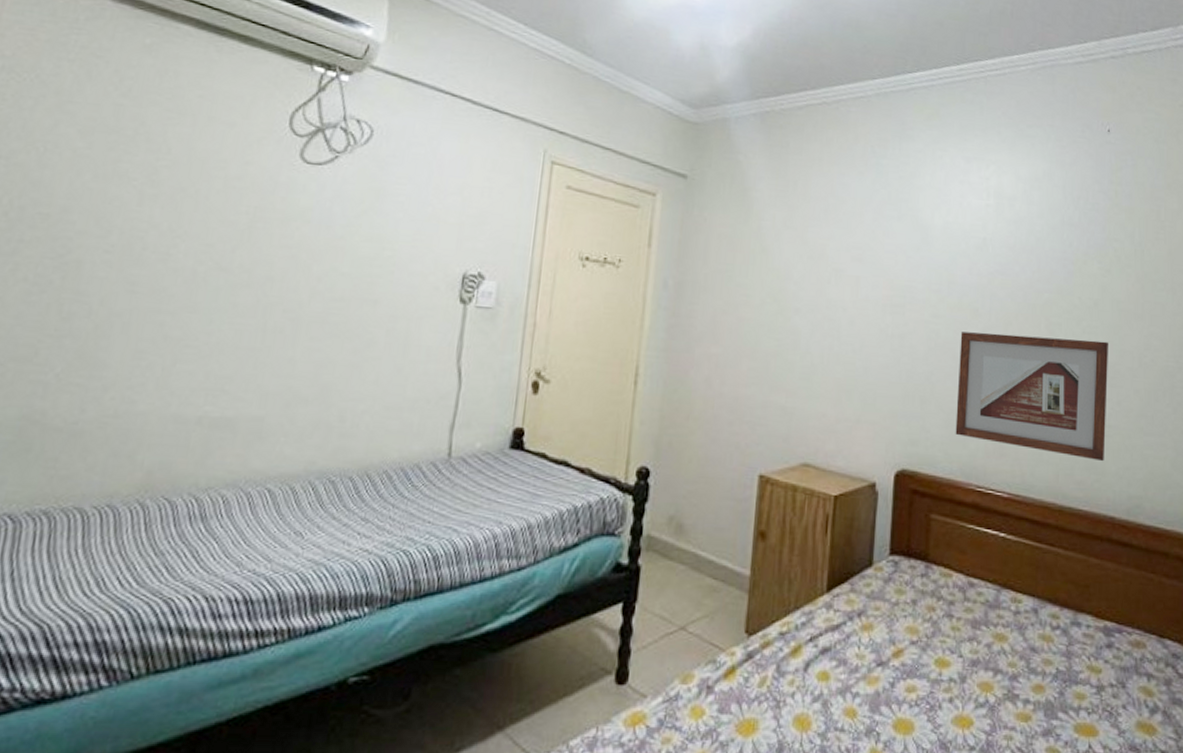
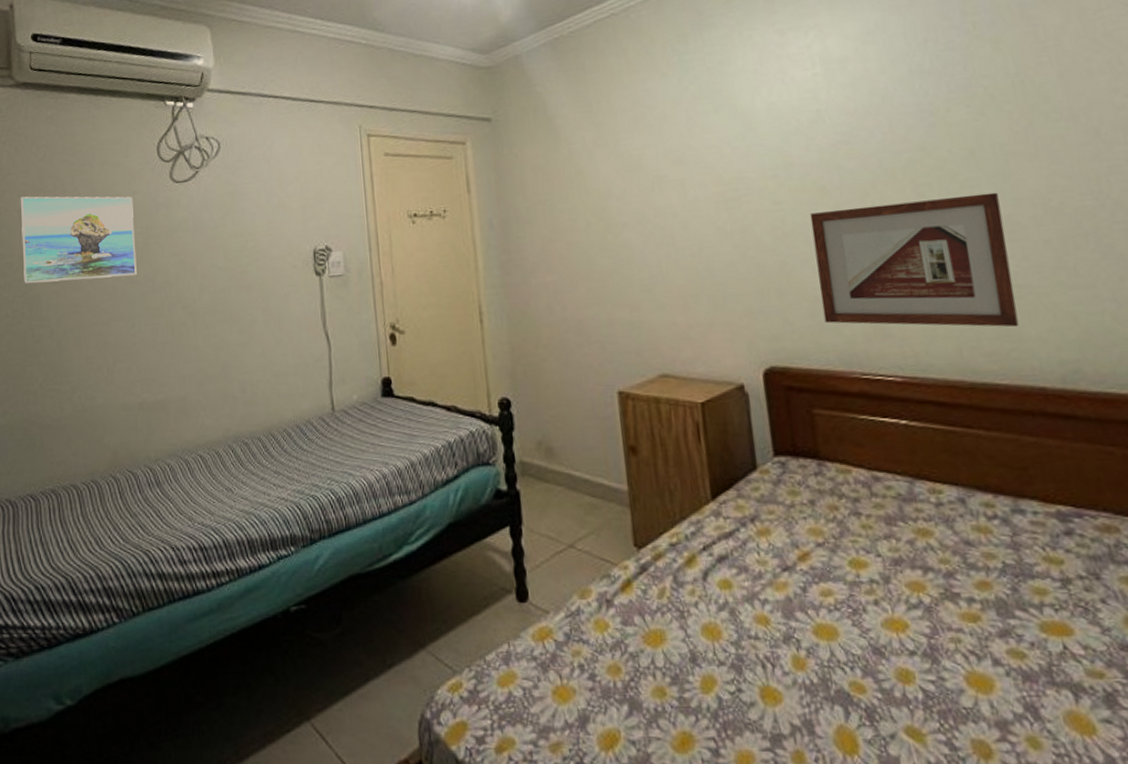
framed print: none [61,134,244,261] -> present [20,196,137,284]

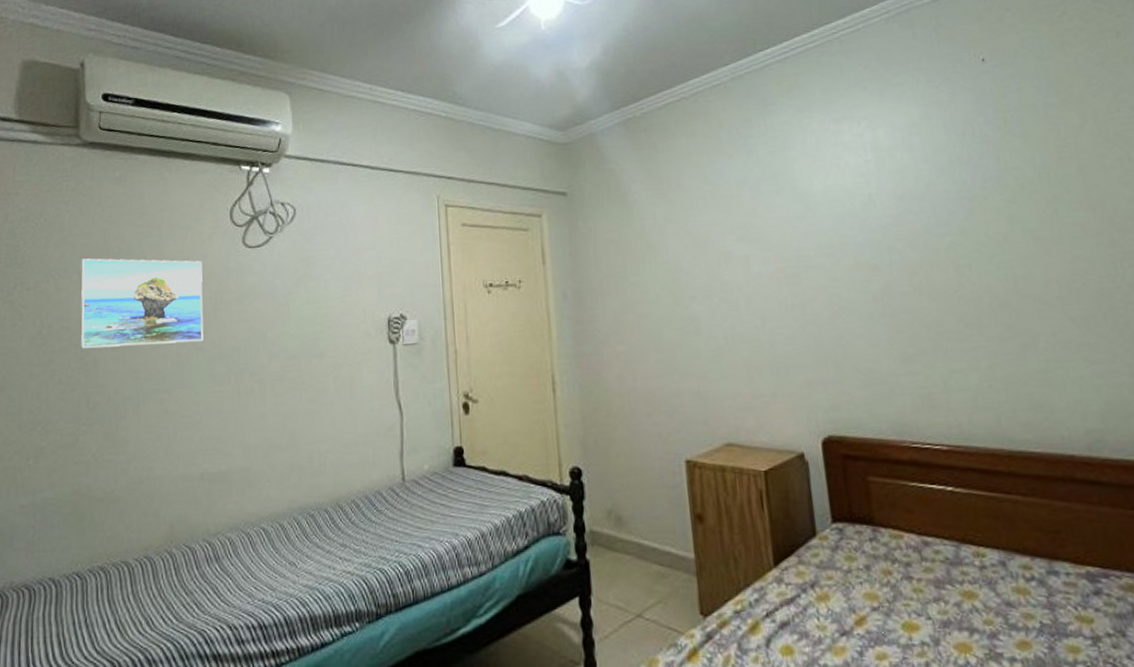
picture frame: present [809,192,1019,327] -> none [863,274,1049,399]

